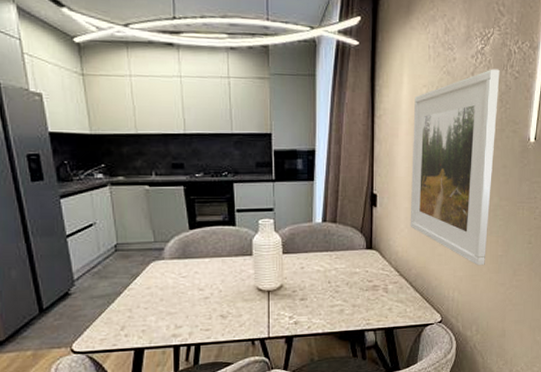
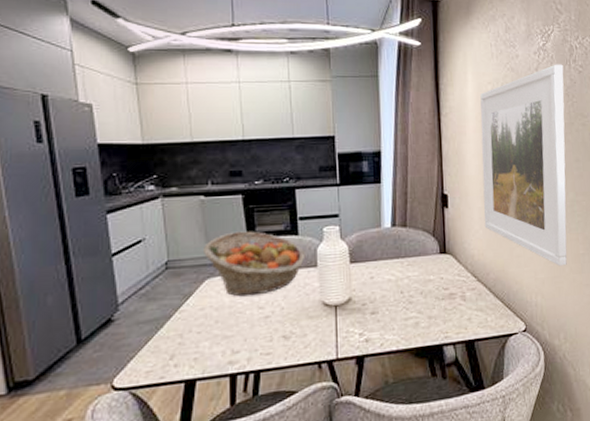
fruit basket: none [149,220,242,279] -> present [204,231,306,297]

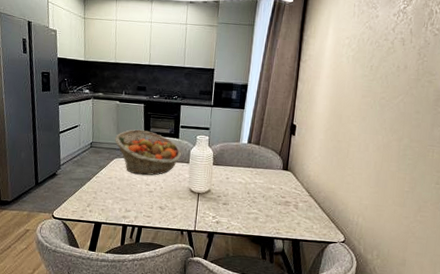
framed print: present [480,64,568,267] -> none [323,26,420,198]

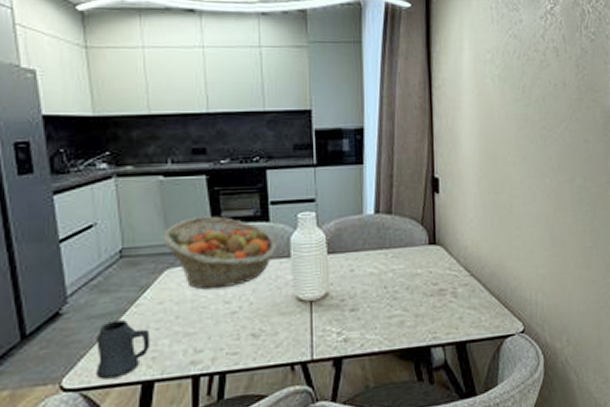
mug: none [71,183,102,217] -> present [97,320,150,380]

